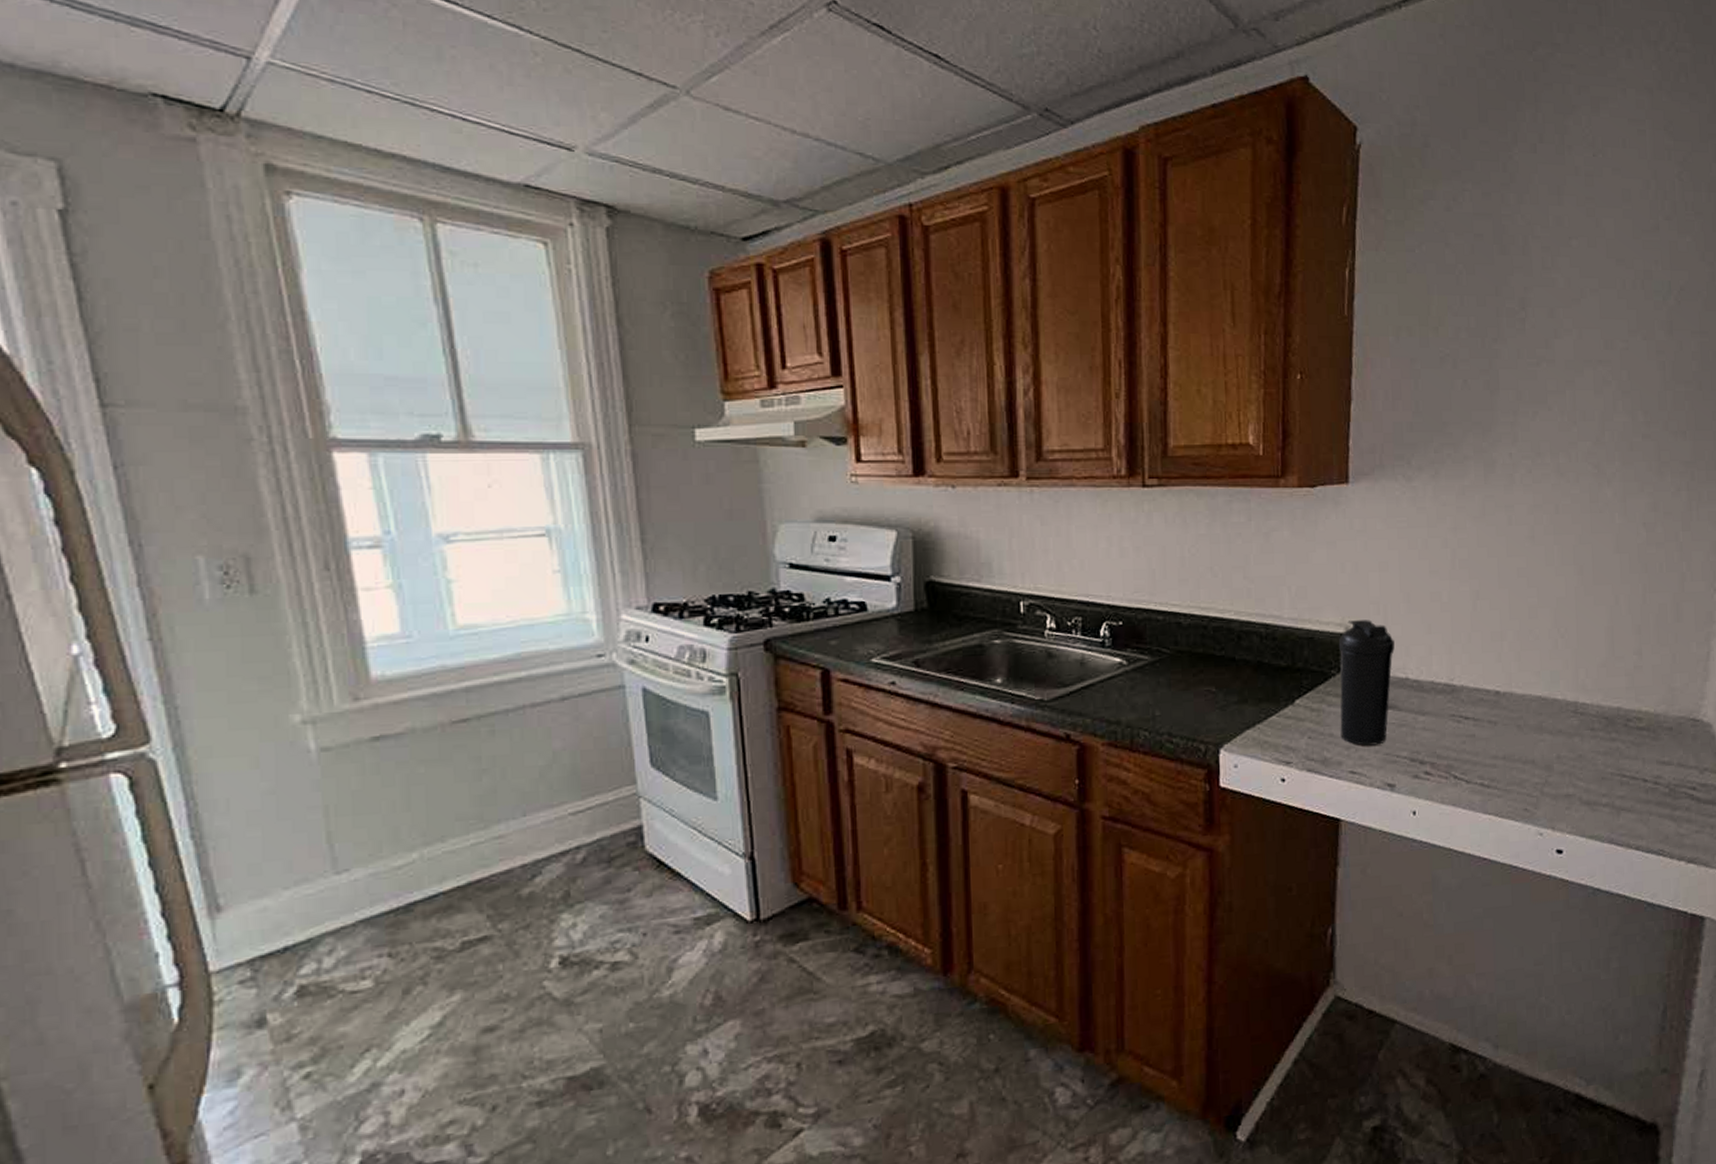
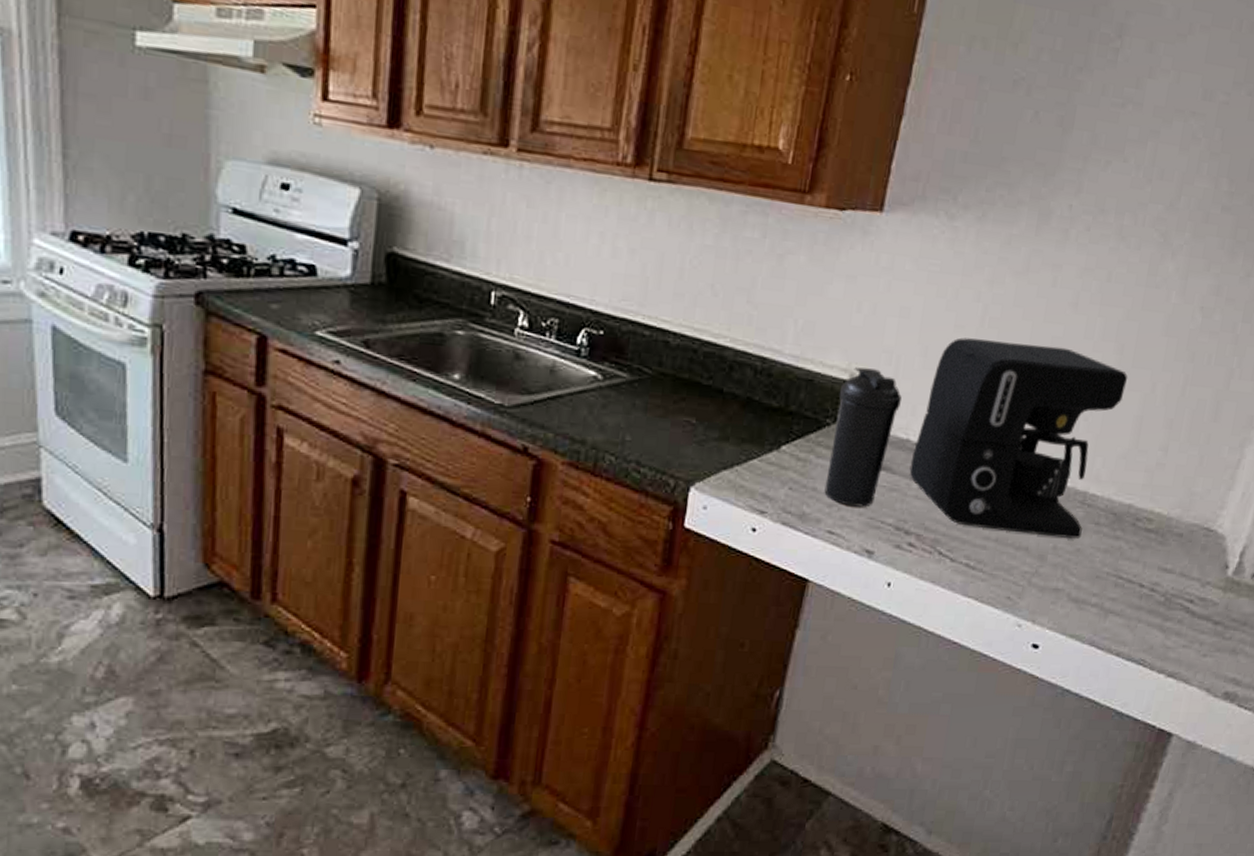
coffee maker: none [1413,576,1592,749] -> present [909,337,1128,539]

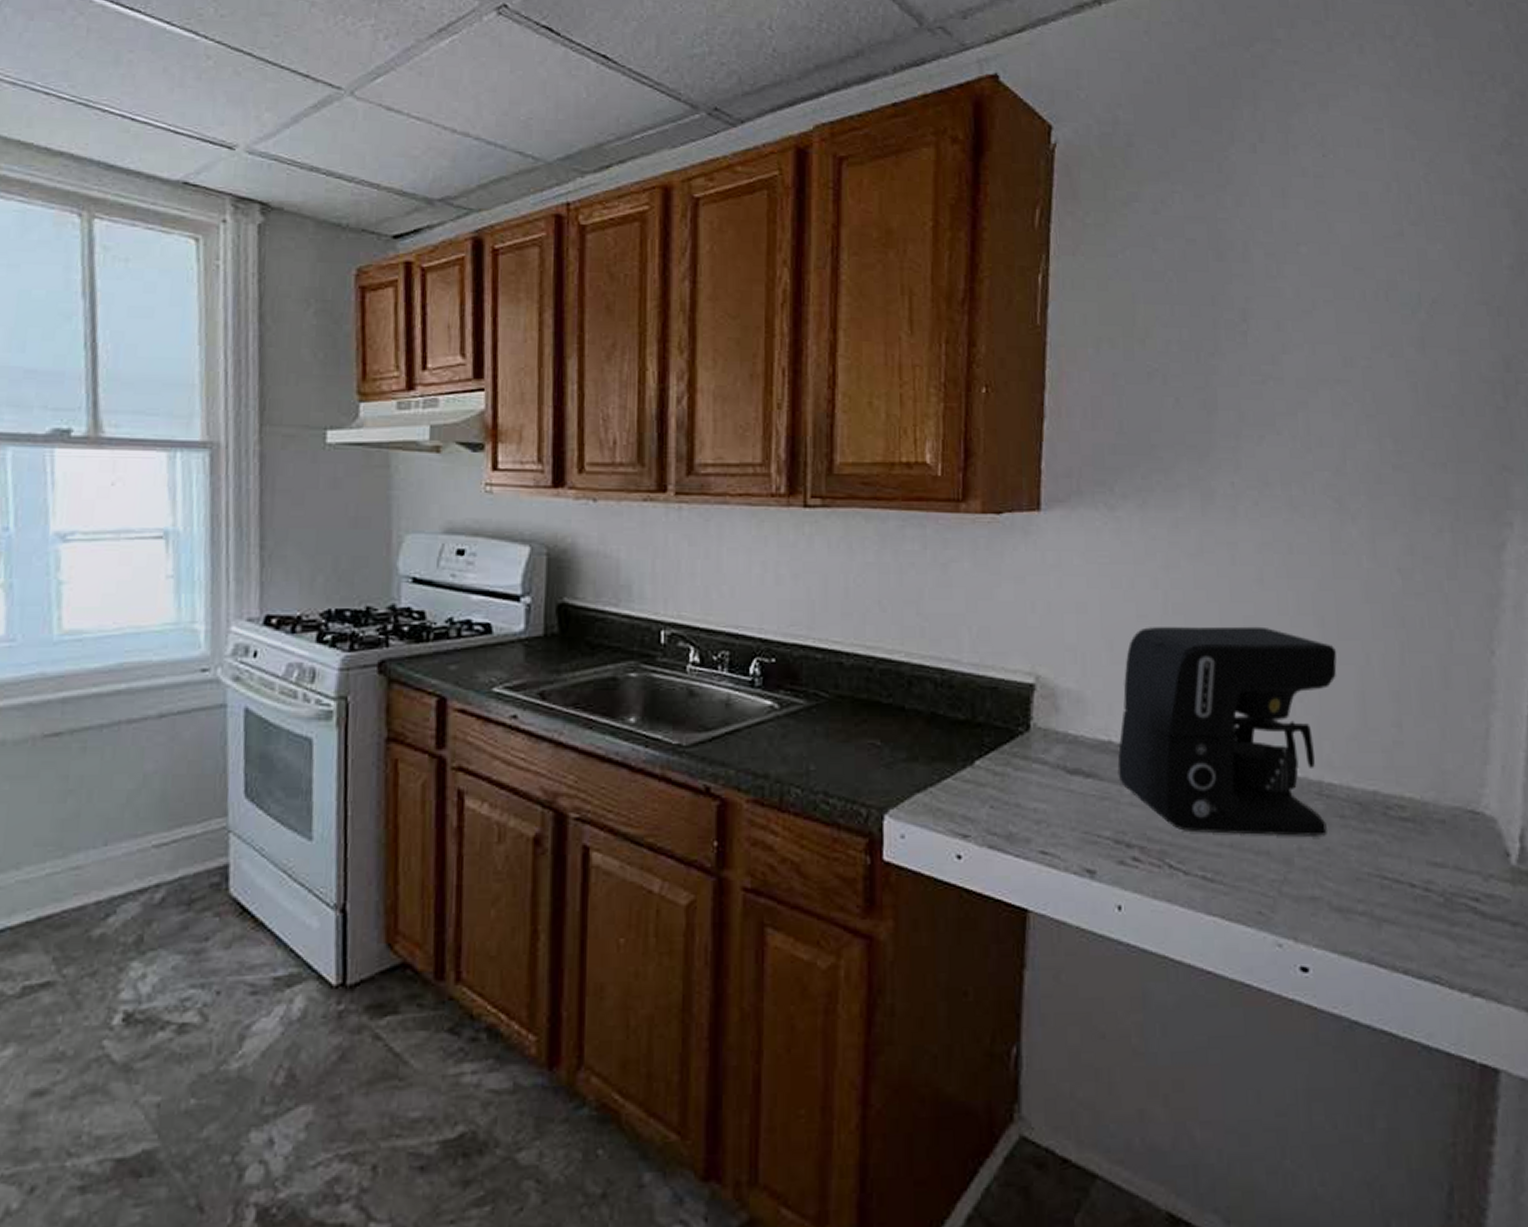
water bottle: present [824,367,902,507] -> none [1027,669,1095,821]

